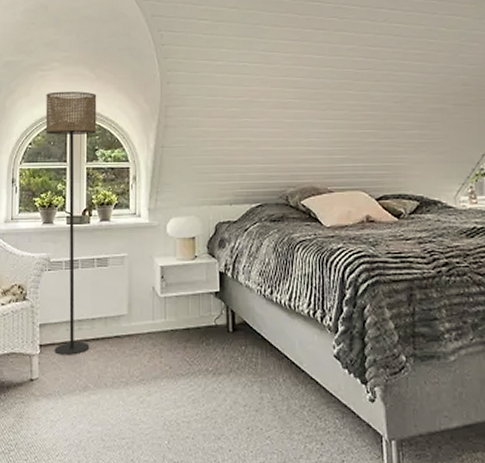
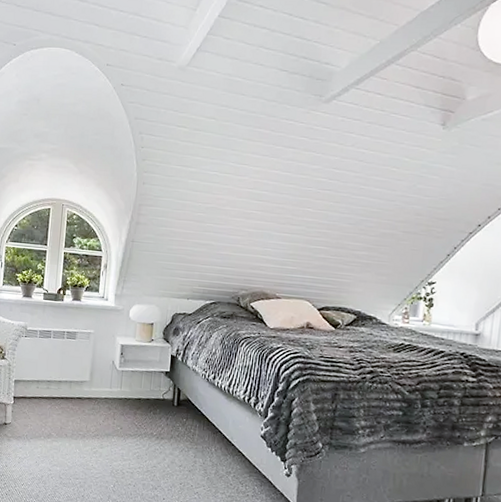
floor lamp: present [45,91,97,355] -> none [25,180,79,409]

